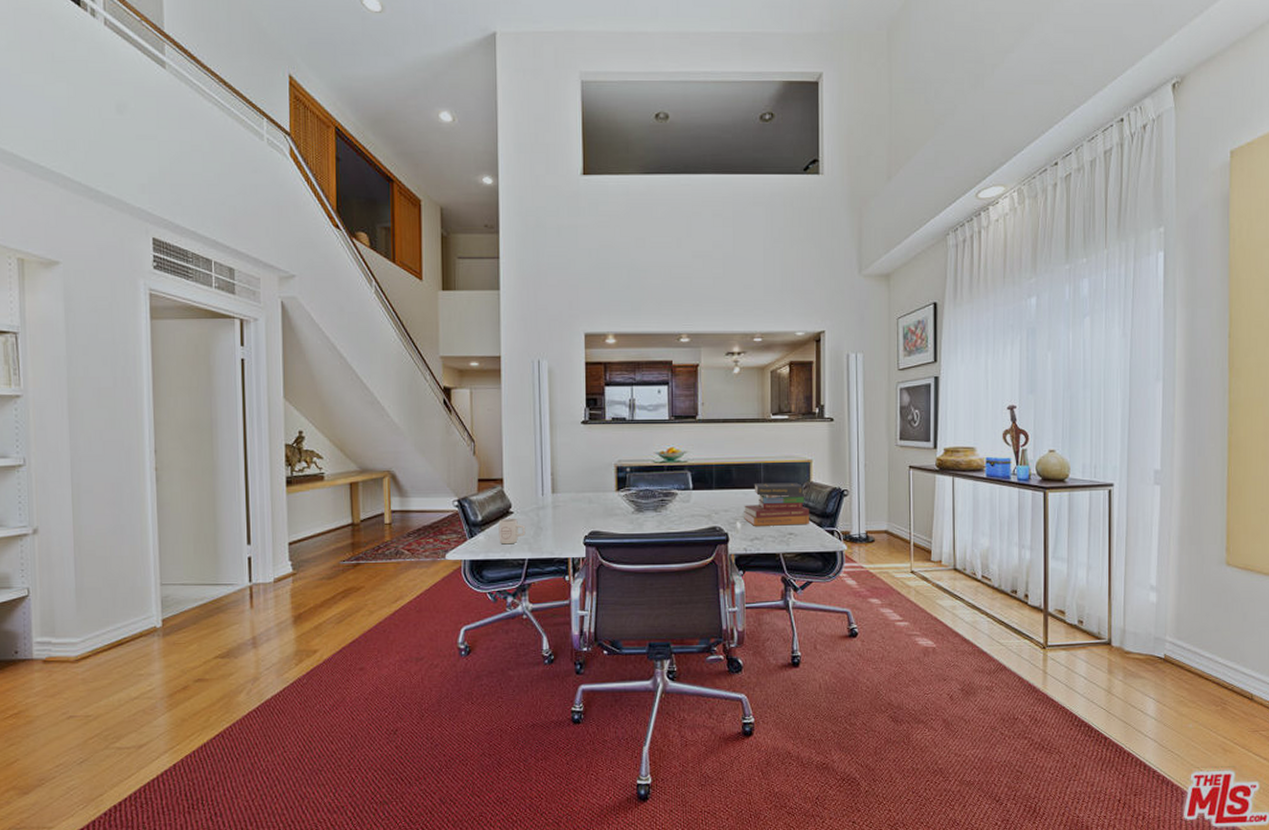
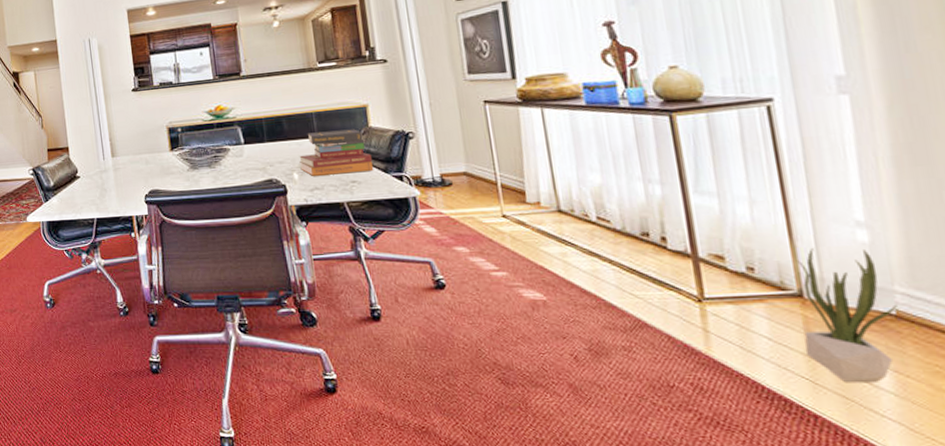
mug: present [498,518,526,545] -> none [68,182,93,206]
potted plant: none [1106,606,1166,711] -> present [798,249,897,382]

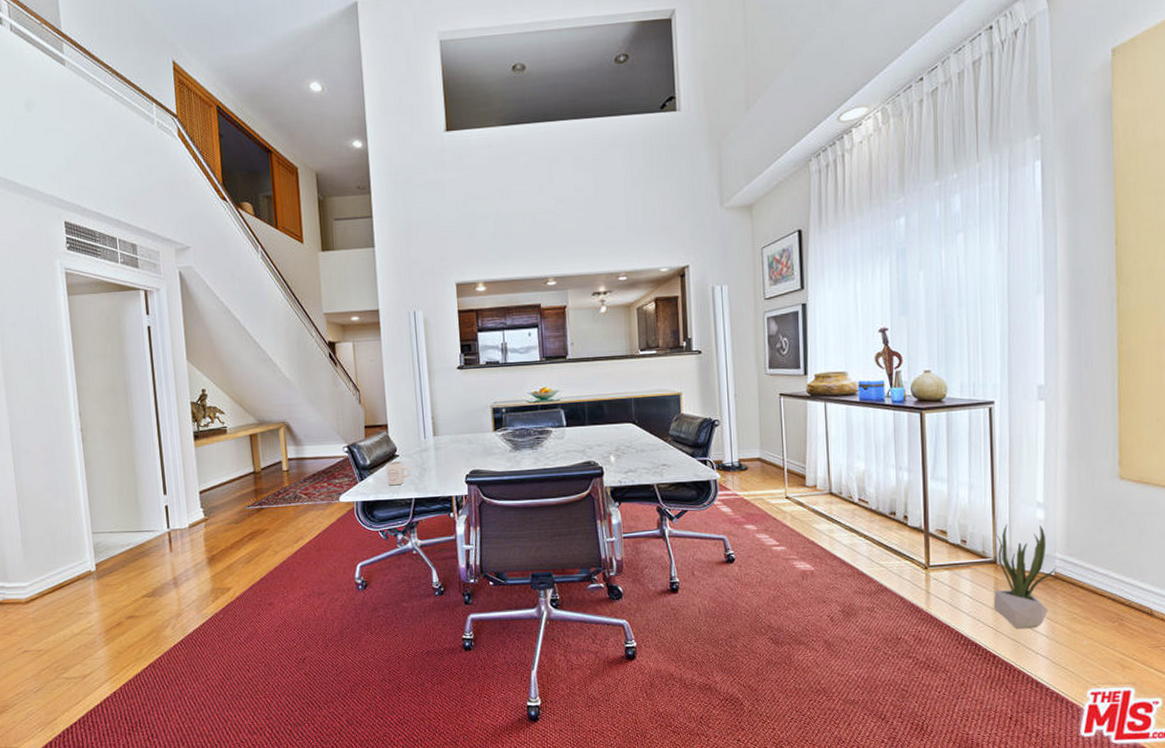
mug: none [68,182,93,206] -> present [385,460,411,486]
books: present [299,129,374,176] -> none [617,415,683,459]

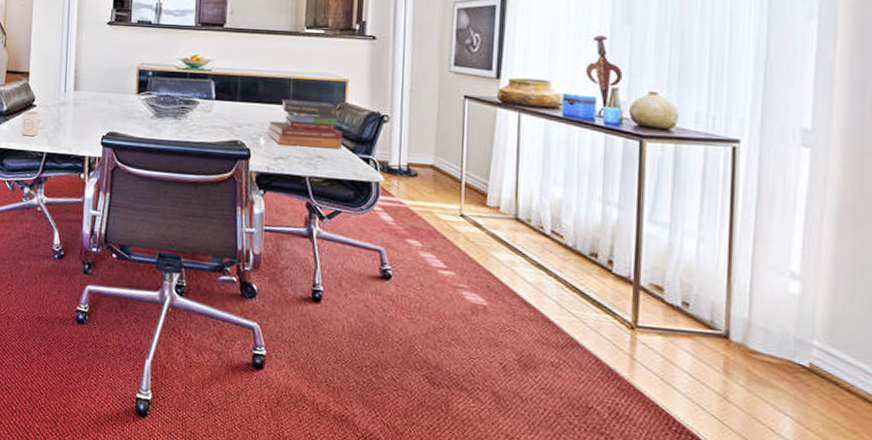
books: none [617,415,683,459] -> present [268,99,343,149]
potted plant: present [993,525,1056,629] -> none [720,293,812,430]

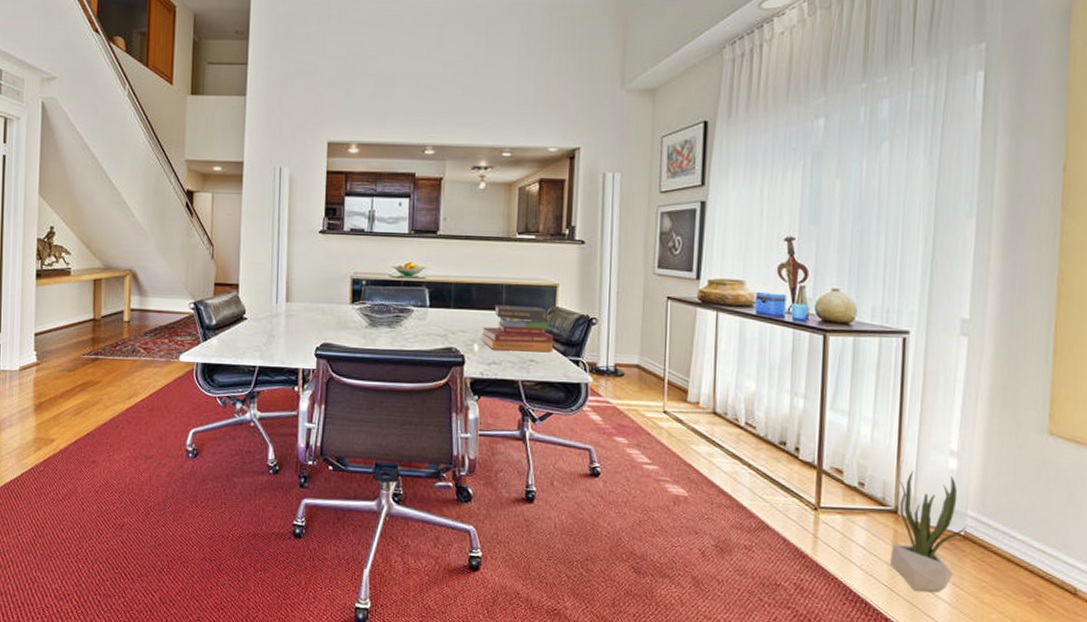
mug: present [21,110,47,137] -> none [231,323,258,351]
potted plant: none [720,293,812,430] -> present [889,471,966,592]

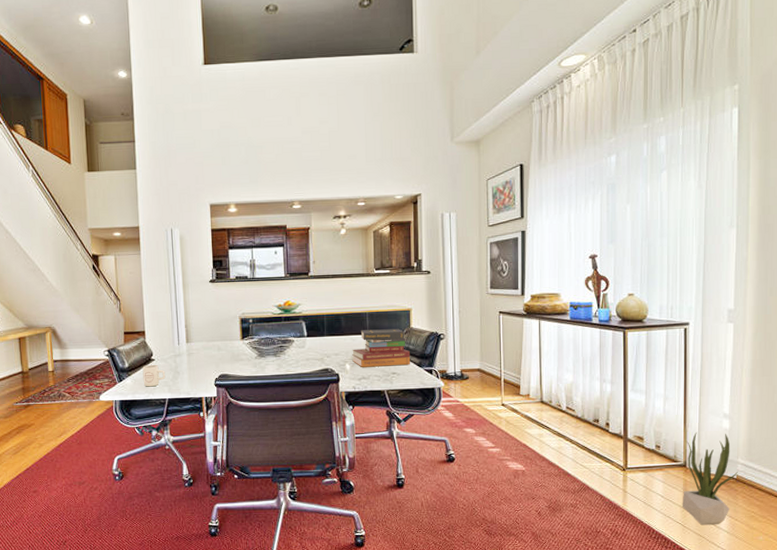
mug: none [231,323,258,351] -> present [142,364,166,387]

